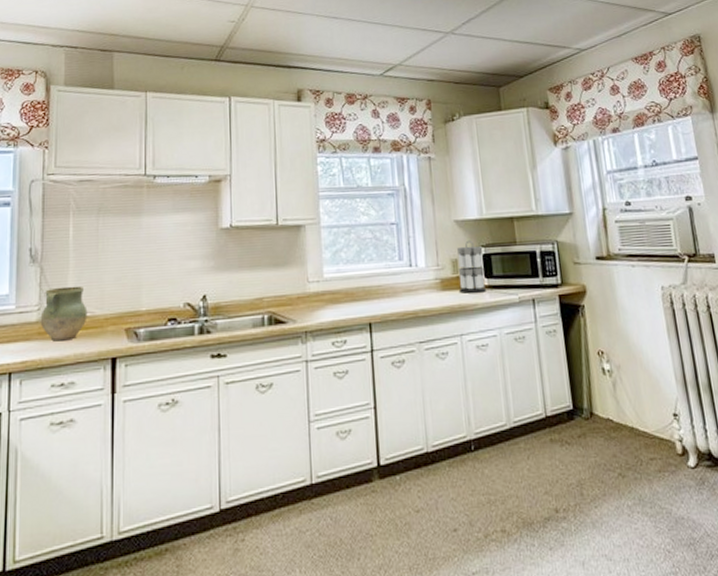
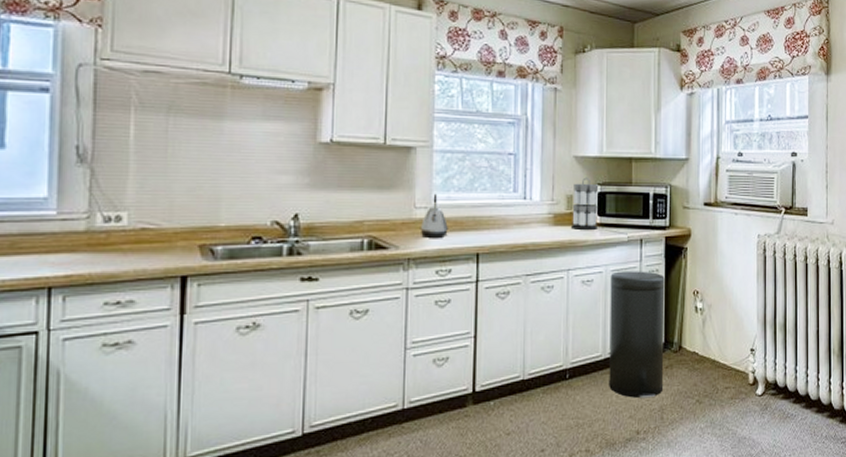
ceramic jug: present [40,286,88,342] -> none [90,193,152,255]
kettle: none [314,267,340,310] -> present [420,193,448,238]
pedal bin: none [505,332,579,472] -> present [609,271,665,399]

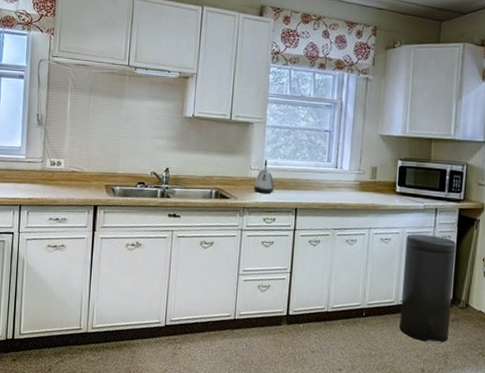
spice rack: present [572,177,599,231] -> none [375,153,401,198]

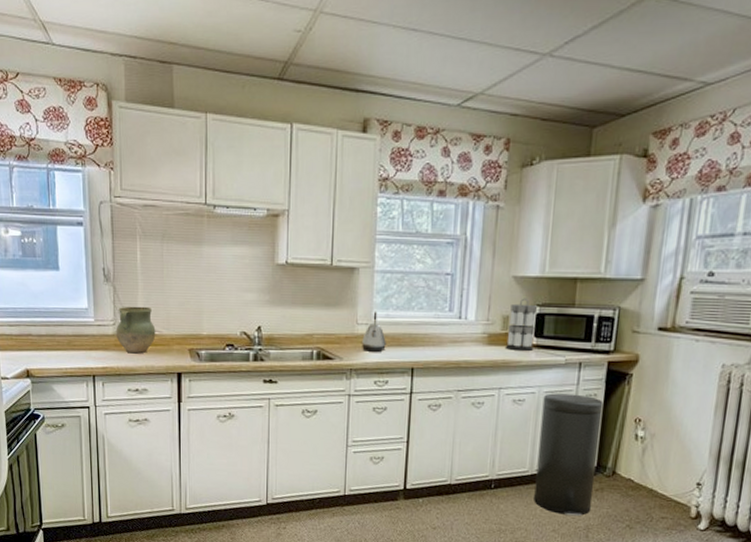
ceramic jug: none [43,146,78,188] -> present [116,306,156,354]
spice rack: none [375,153,401,198] -> present [506,298,538,352]

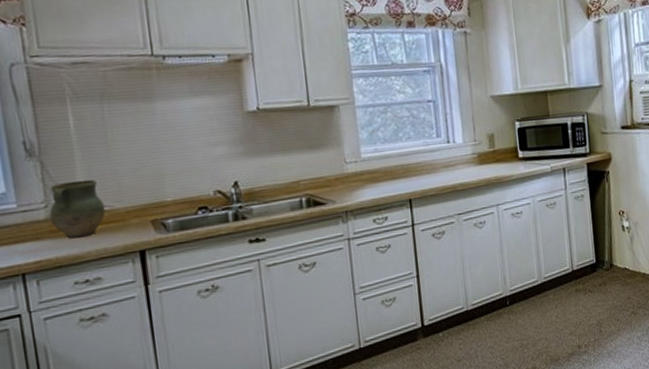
kettle: present [361,311,386,352] -> none [352,147,380,190]
spice rack: present [506,298,538,352] -> none [494,115,521,167]
pedal bin: present [534,393,604,517] -> none [538,197,599,316]

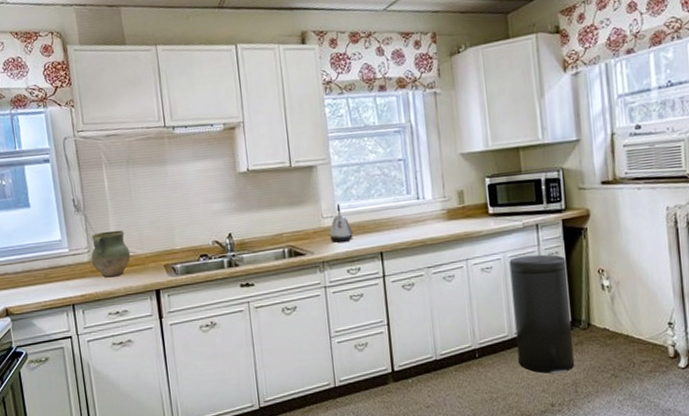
kettle: none [352,147,380,190] -> present [328,203,353,243]
pedal bin: none [538,197,599,316] -> present [509,254,575,374]

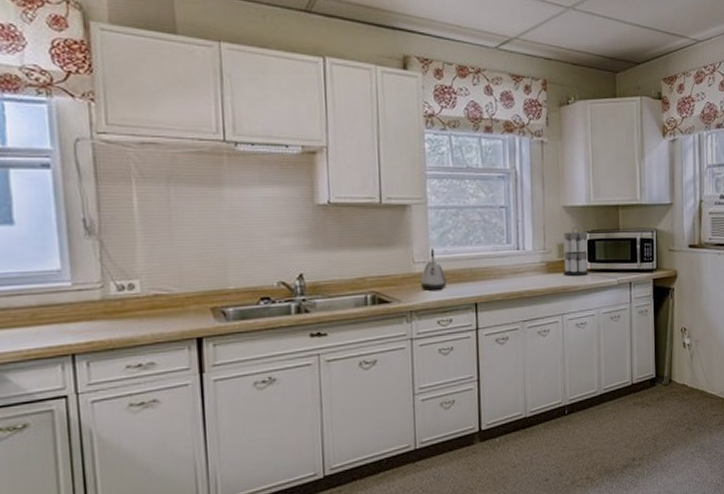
ceramic jug: present [90,230,131,278] -> none [105,262,165,321]
spice rack: none [463,172,491,222] -> present [563,226,588,277]
pedal bin: present [509,254,575,374] -> none [602,311,656,429]

